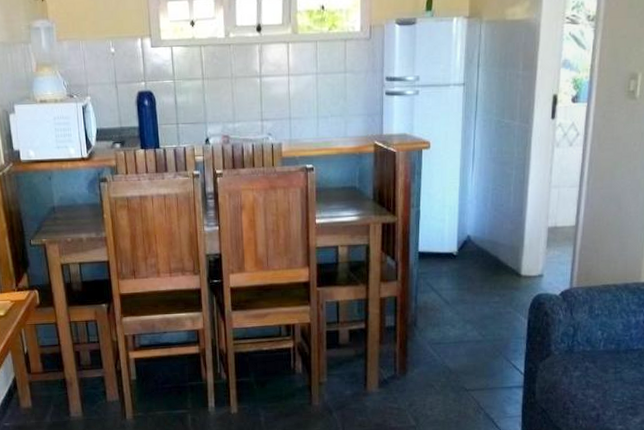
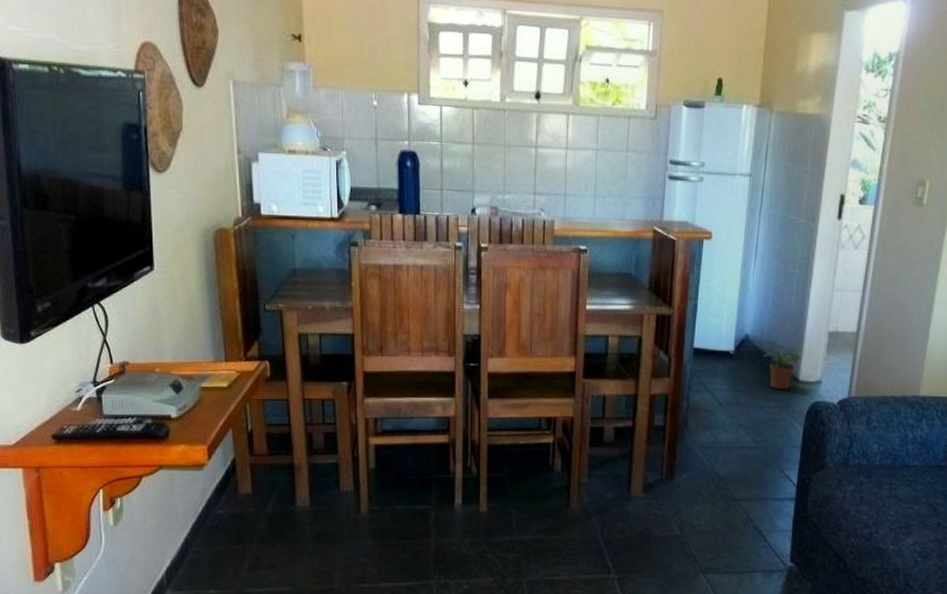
potted plant: none [485,248,523,285] -> present [763,350,802,390]

